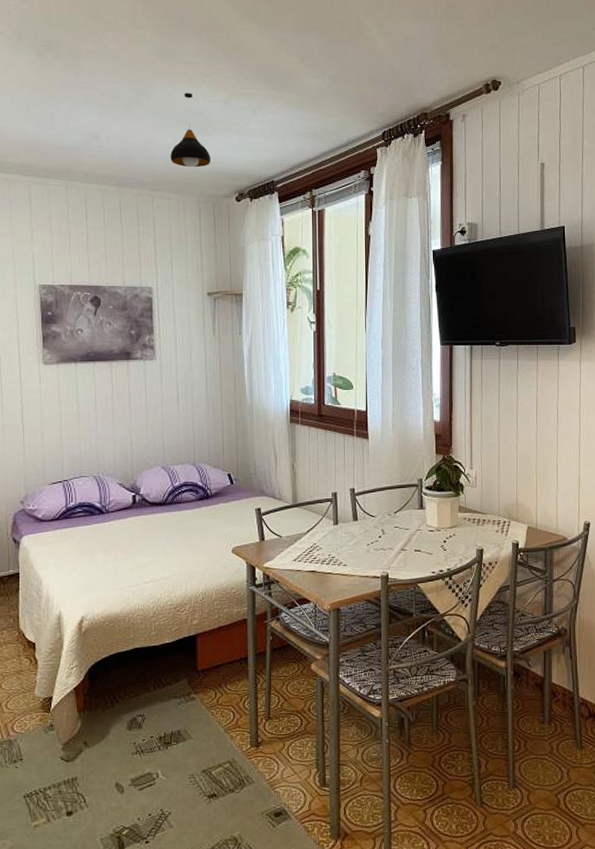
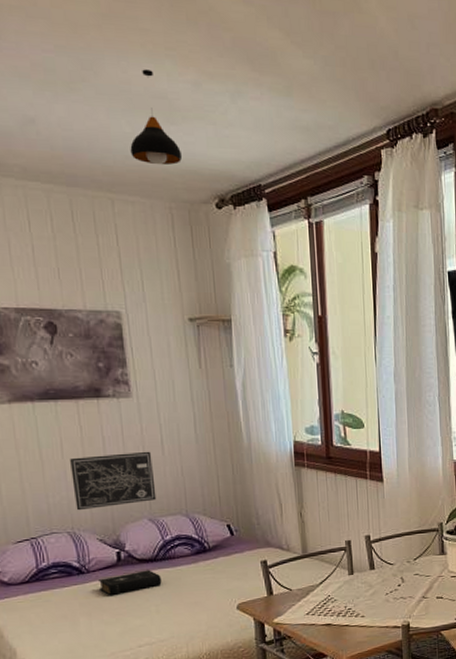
wall art: none [101,406,170,458] -> present [70,451,157,511]
book: none [115,512,169,535] -> present [97,570,162,596]

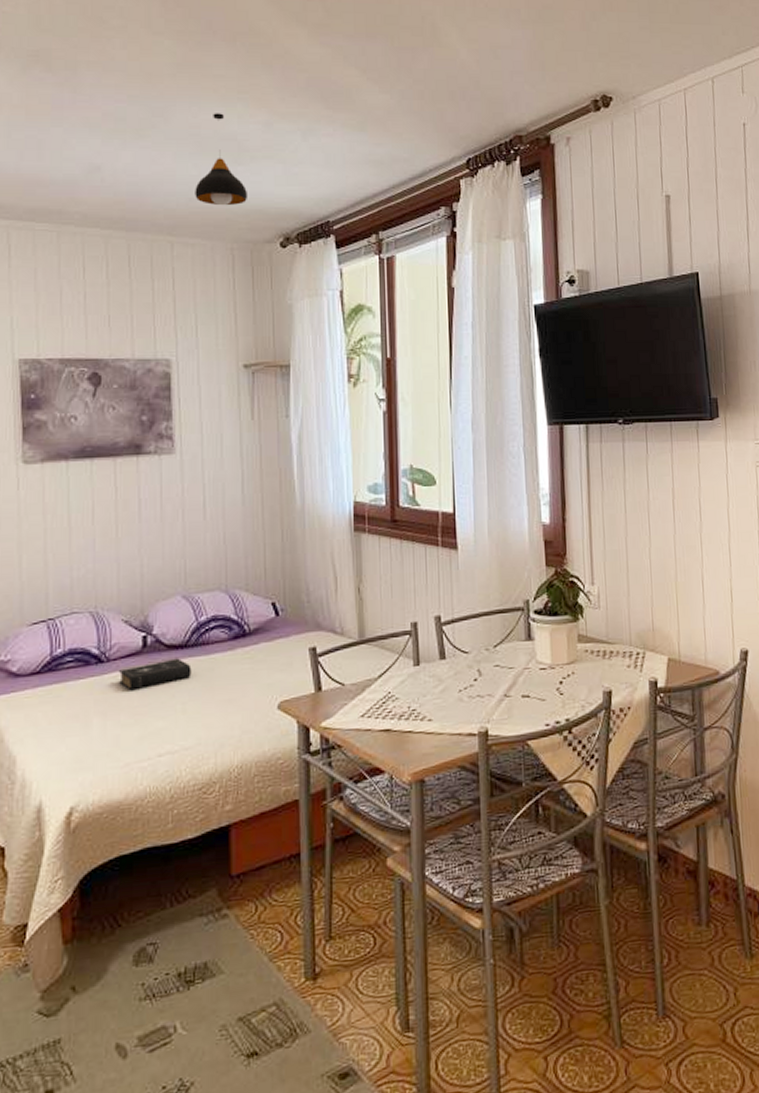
wall art: present [70,451,157,511] -> none [101,515,193,586]

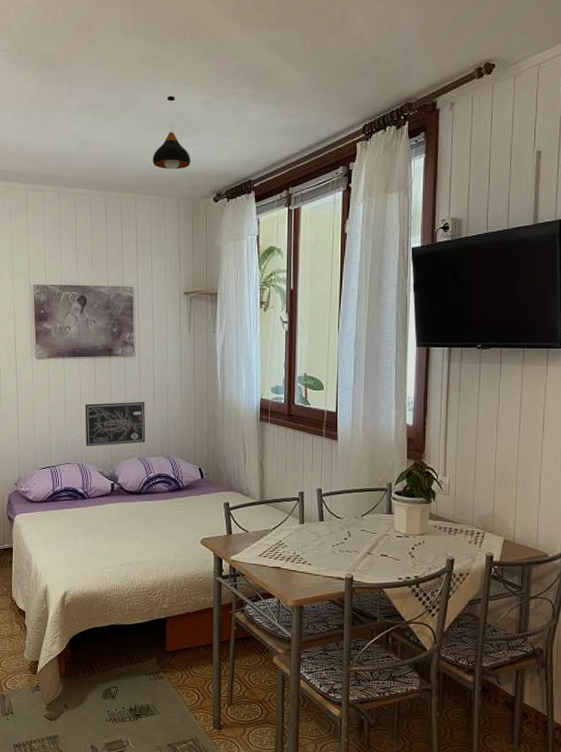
wall art: none [101,515,193,586] -> present [85,401,146,447]
book: present [118,658,192,691] -> none [95,501,143,520]

